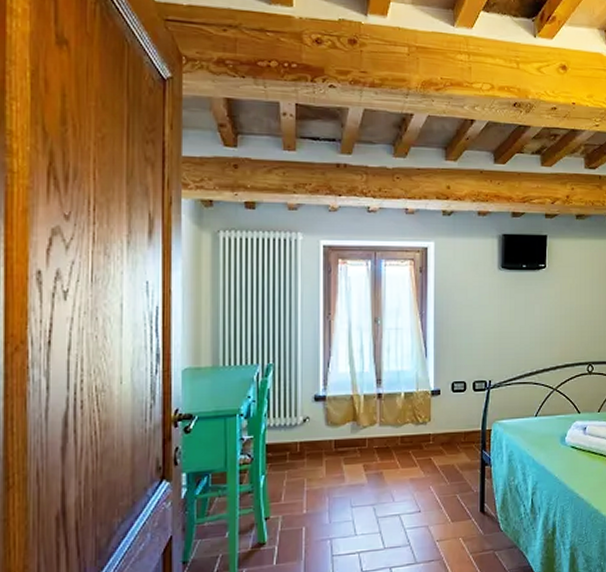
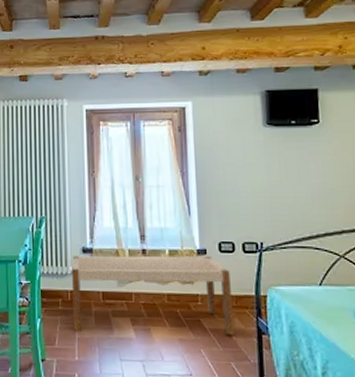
bench: none [302,396,462,485] -> present [72,255,235,335]

